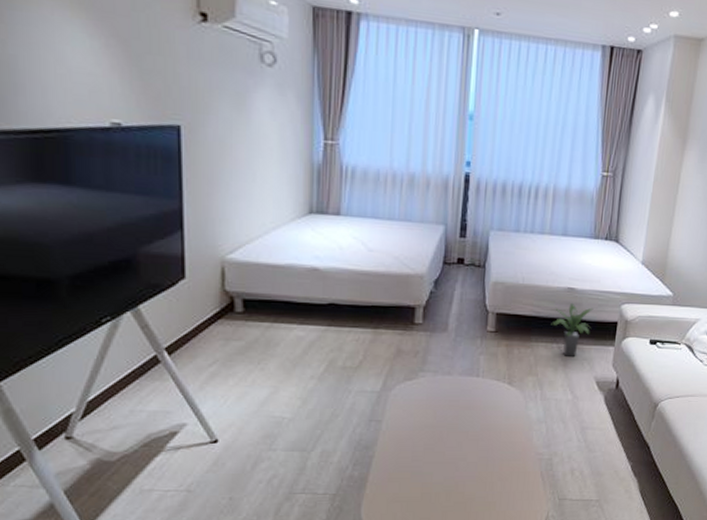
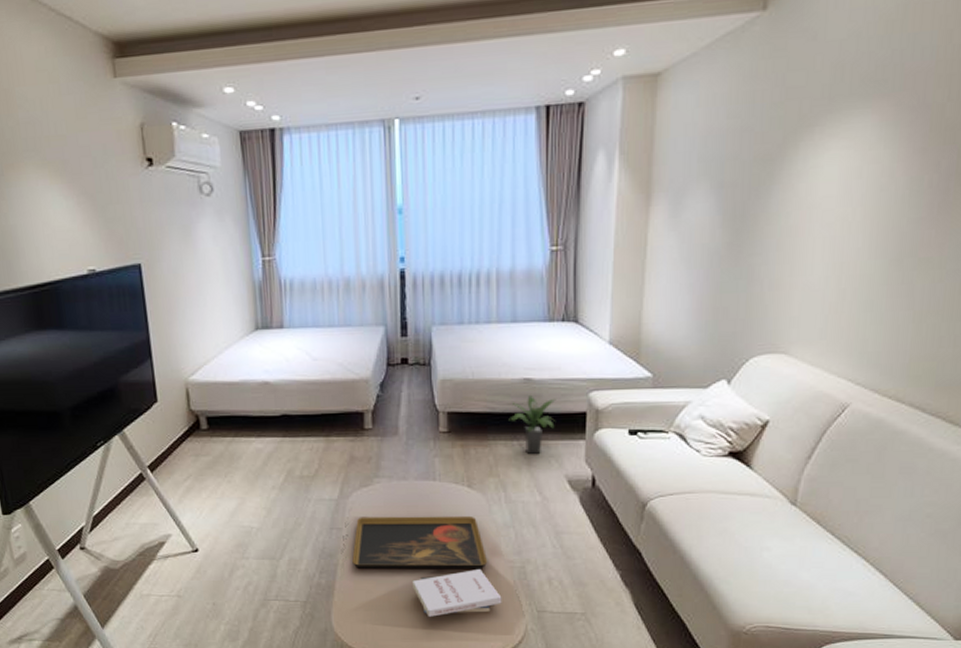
decorative tray: none [389,409,520,462] -> present [352,515,488,570]
books: none [446,461,529,507] -> present [412,570,502,617]

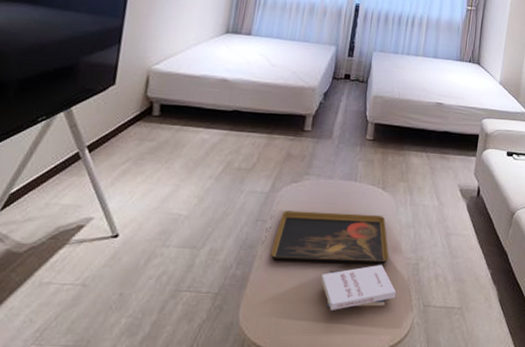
potted plant: present [508,394,556,454] -> none [421,116,459,165]

